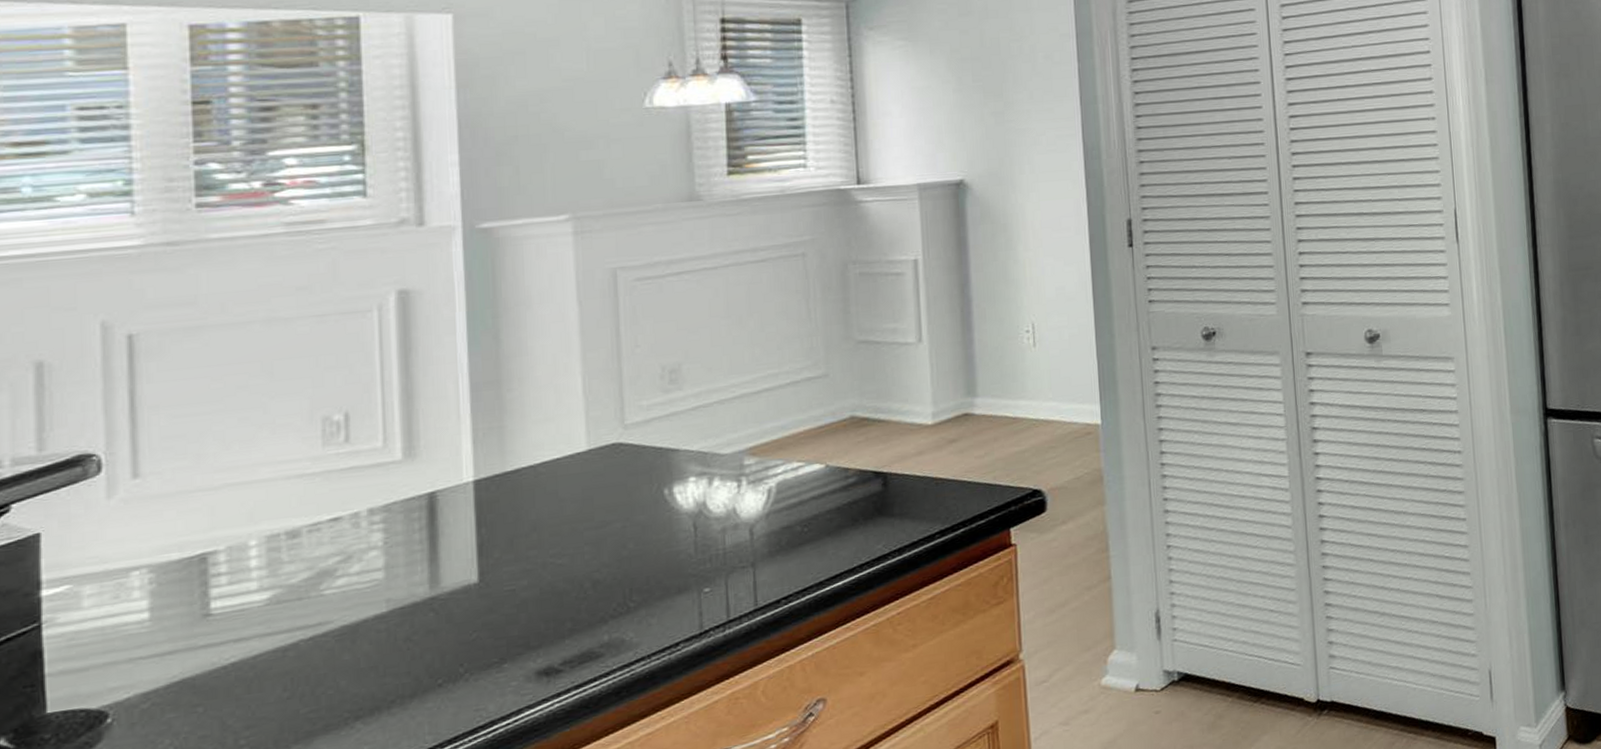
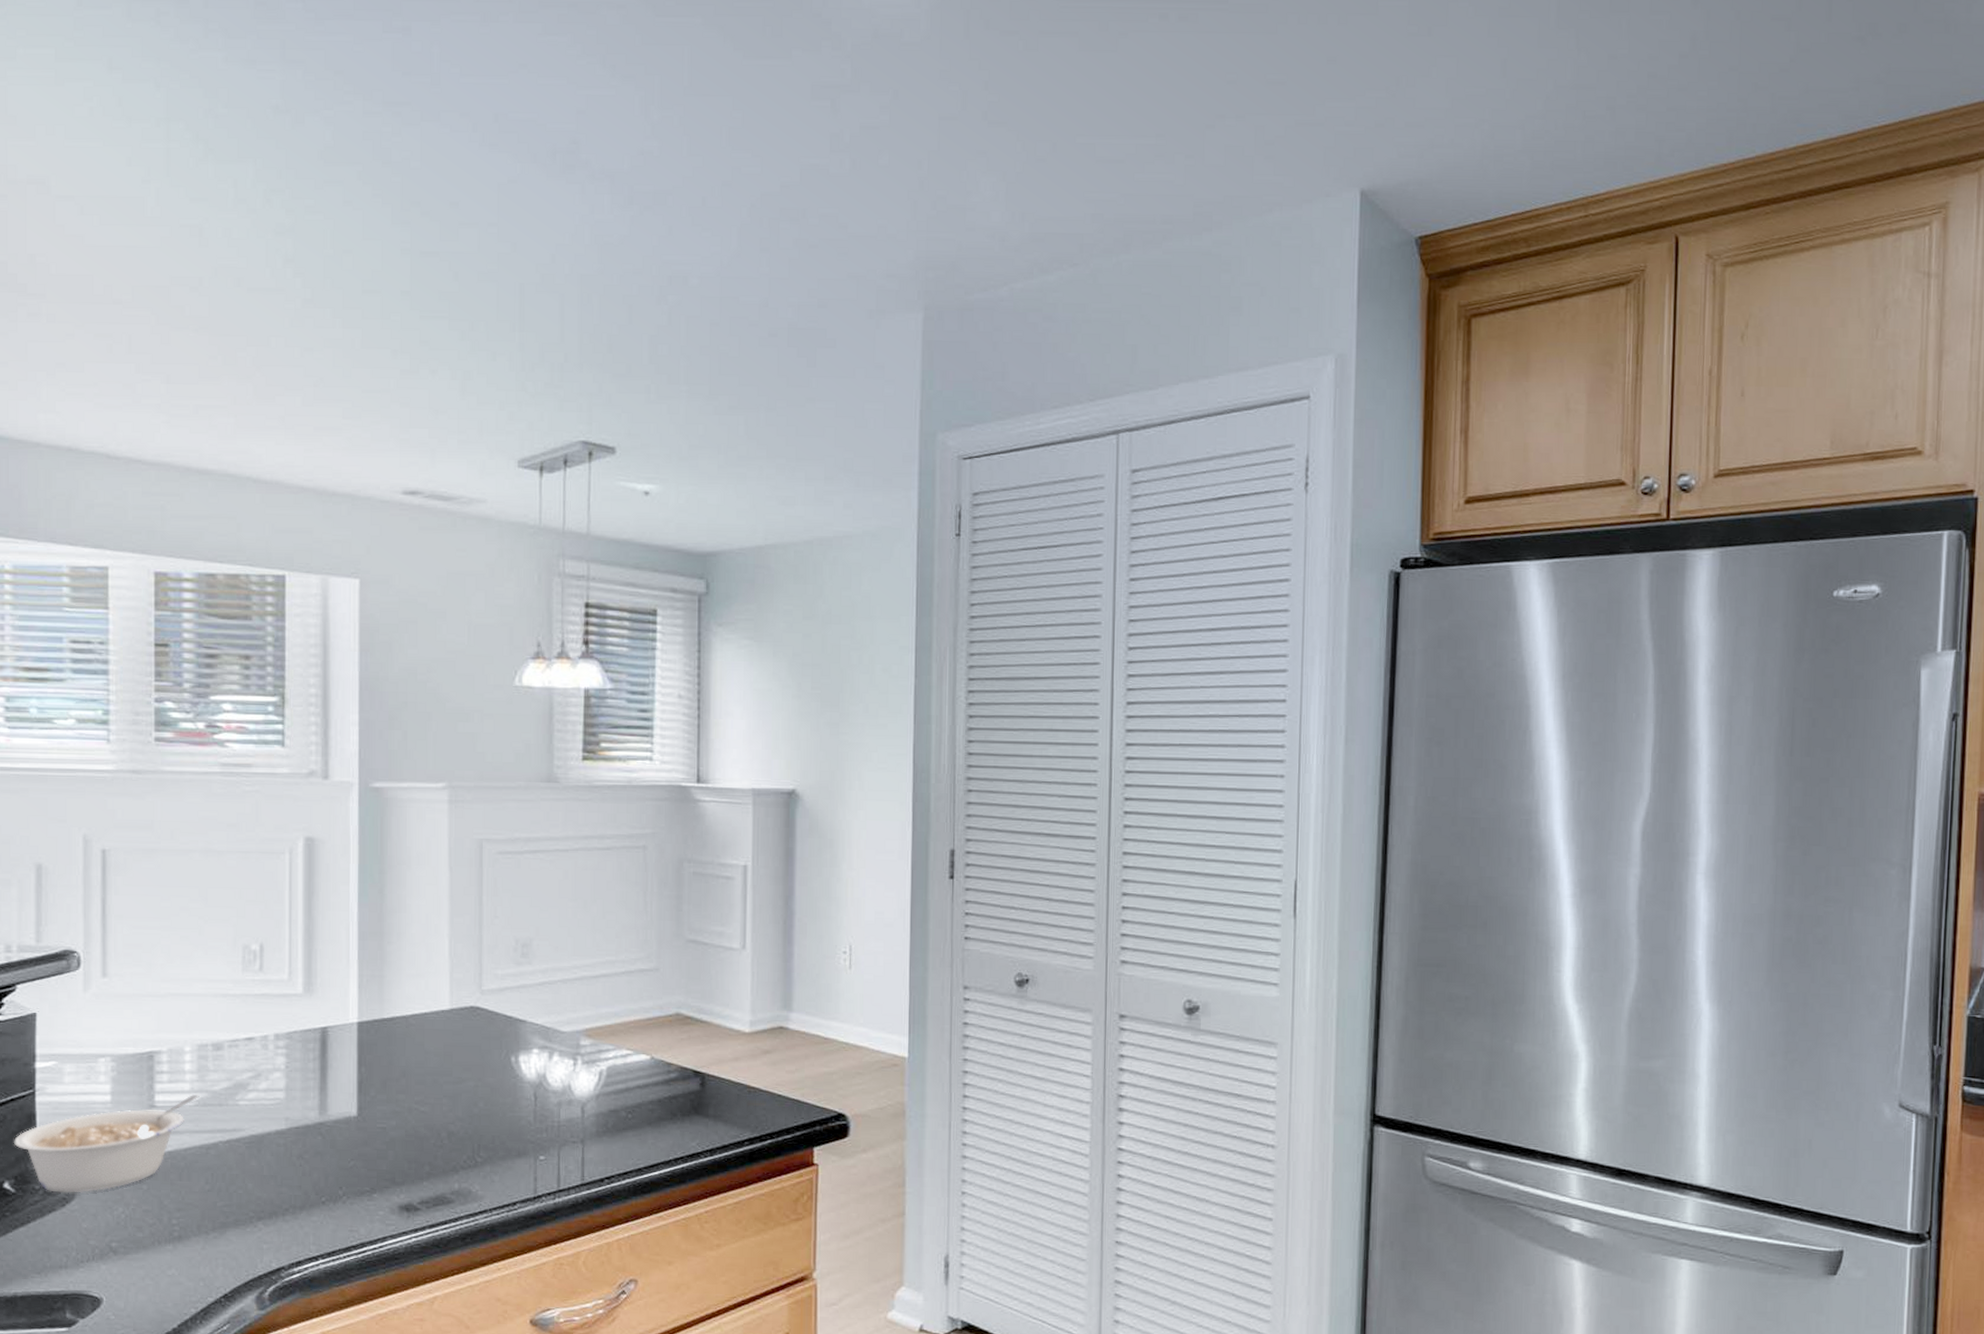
legume: none [12,592,271,738] -> present [14,1095,200,1193]

